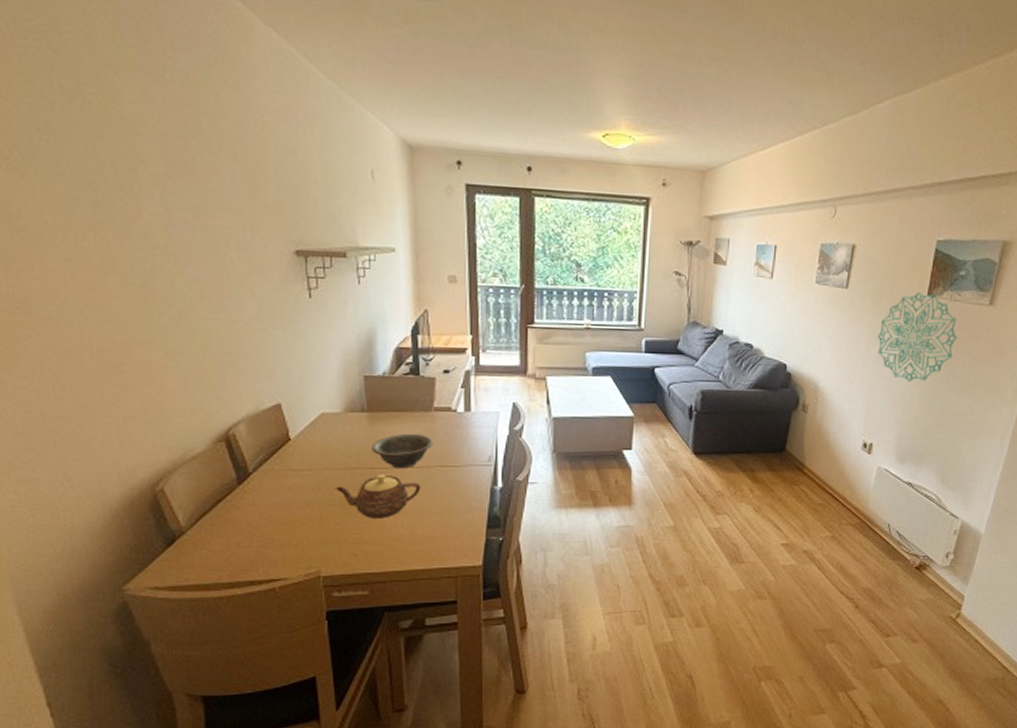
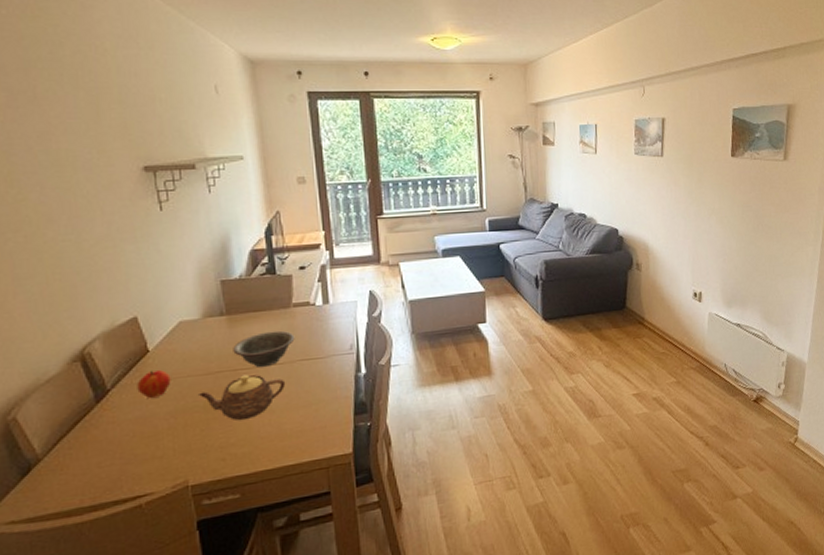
fruit: none [277,458,310,487] -> present [137,369,171,399]
wall decoration: present [878,292,957,383] -> none [694,154,761,234]

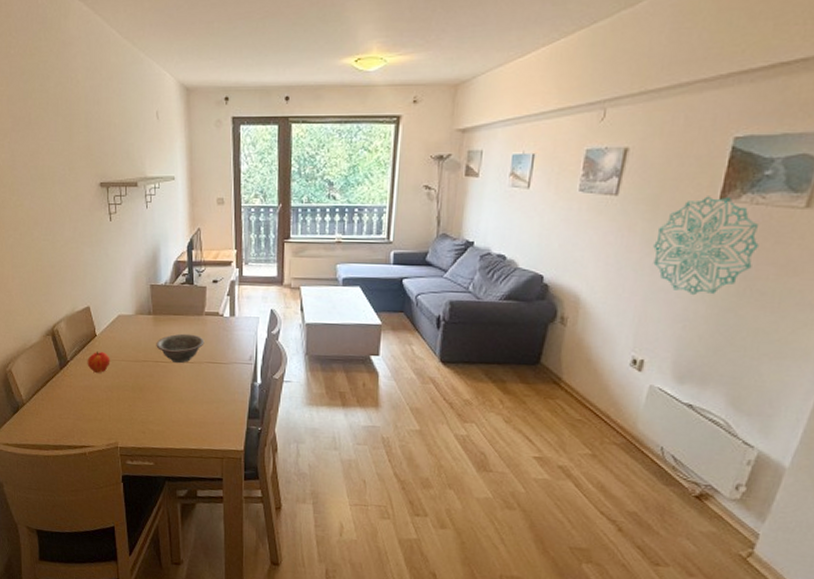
teapot: present [197,374,286,420] -> none [128,367,195,404]
wall decoration: none [694,154,761,234] -> present [653,196,759,296]

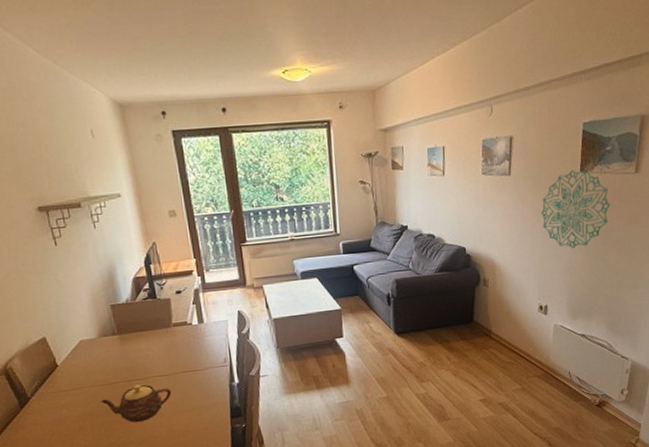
fruit: present [87,351,110,374] -> none [51,380,78,405]
teapot: none [128,367,195,404] -> present [100,384,172,423]
decorative bowl: present [156,333,205,364] -> none [125,347,177,379]

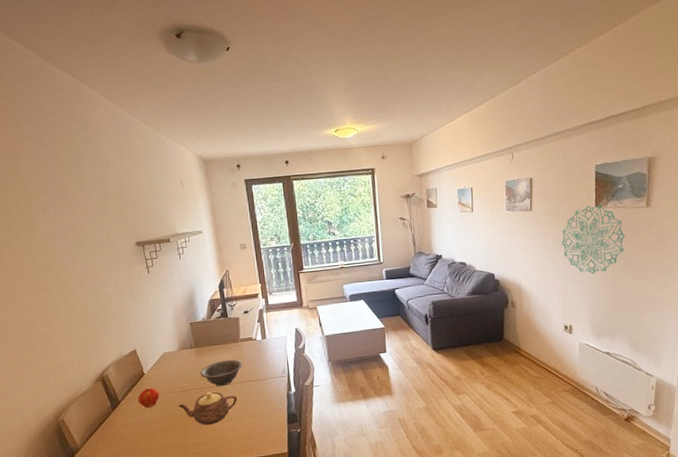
fruit: none [51,380,78,405] -> present [137,387,160,408]
decorative bowl: none [125,347,177,379] -> present [200,359,243,387]

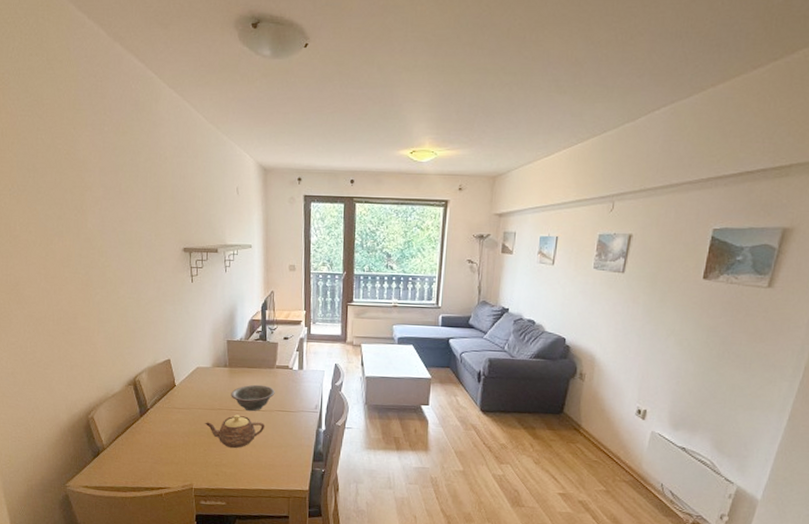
fruit: present [137,387,160,408] -> none [166,399,188,421]
wall decoration: present [561,204,625,275] -> none [653,276,734,357]

